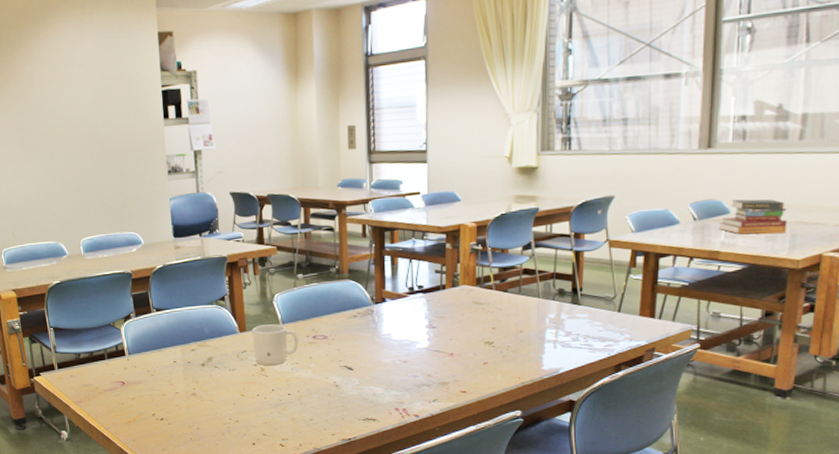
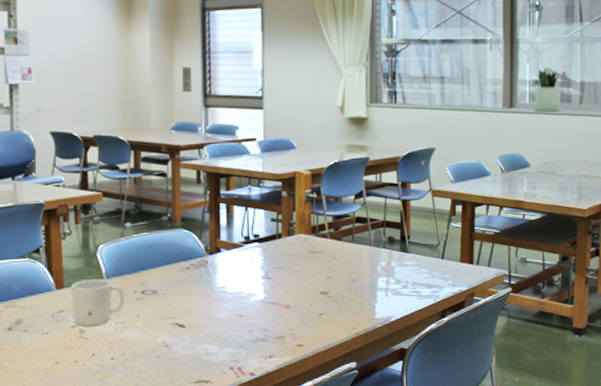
books: present [718,199,787,235] -> none [522,154,575,186]
planter: none [737,100,775,152] -> present [533,69,562,112]

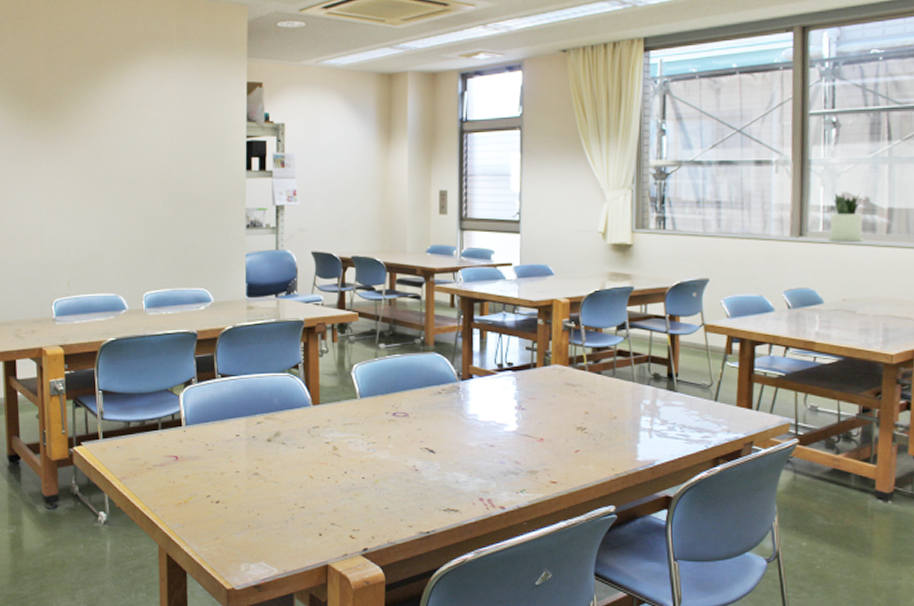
mug: present [71,278,124,327] -> none [326,398,376,445]

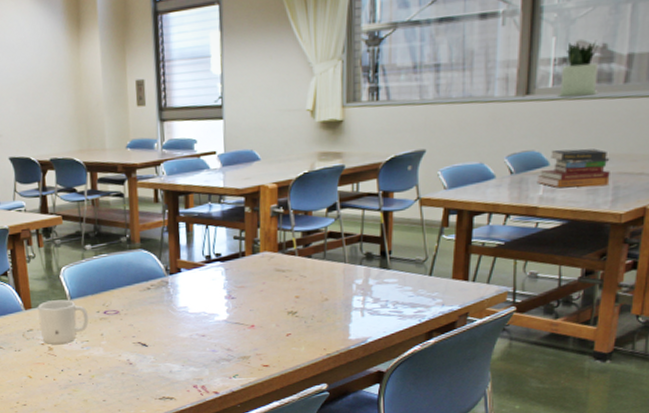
mug: none [326,398,376,445] -> present [38,299,89,345]
books: none [813,289,880,327] -> present [536,148,610,188]

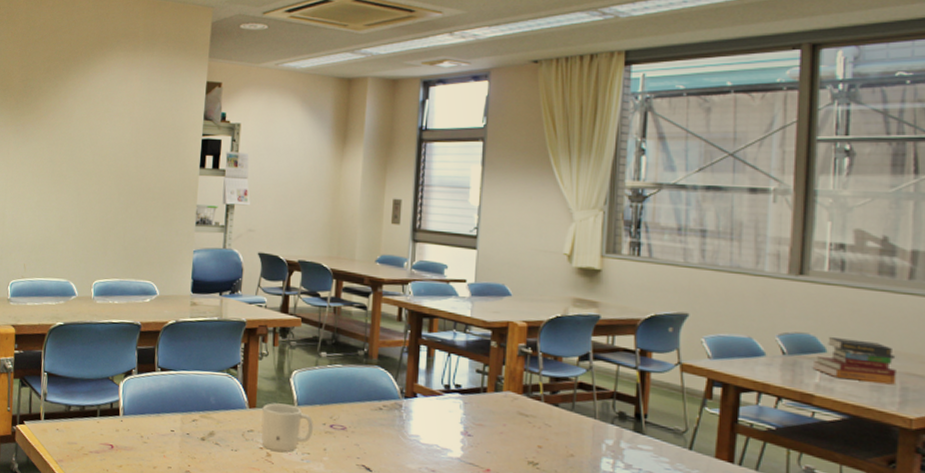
planter: present [557,40,599,98] -> none [834,230,880,287]

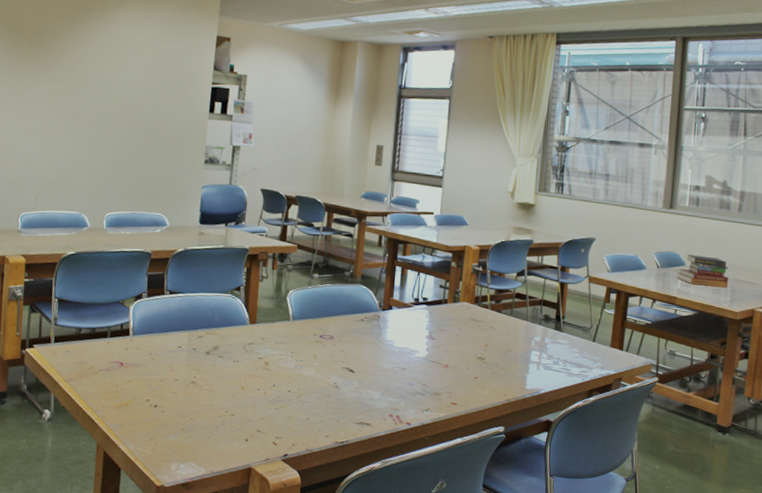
mug: present [261,403,313,452] -> none [260,318,306,361]

